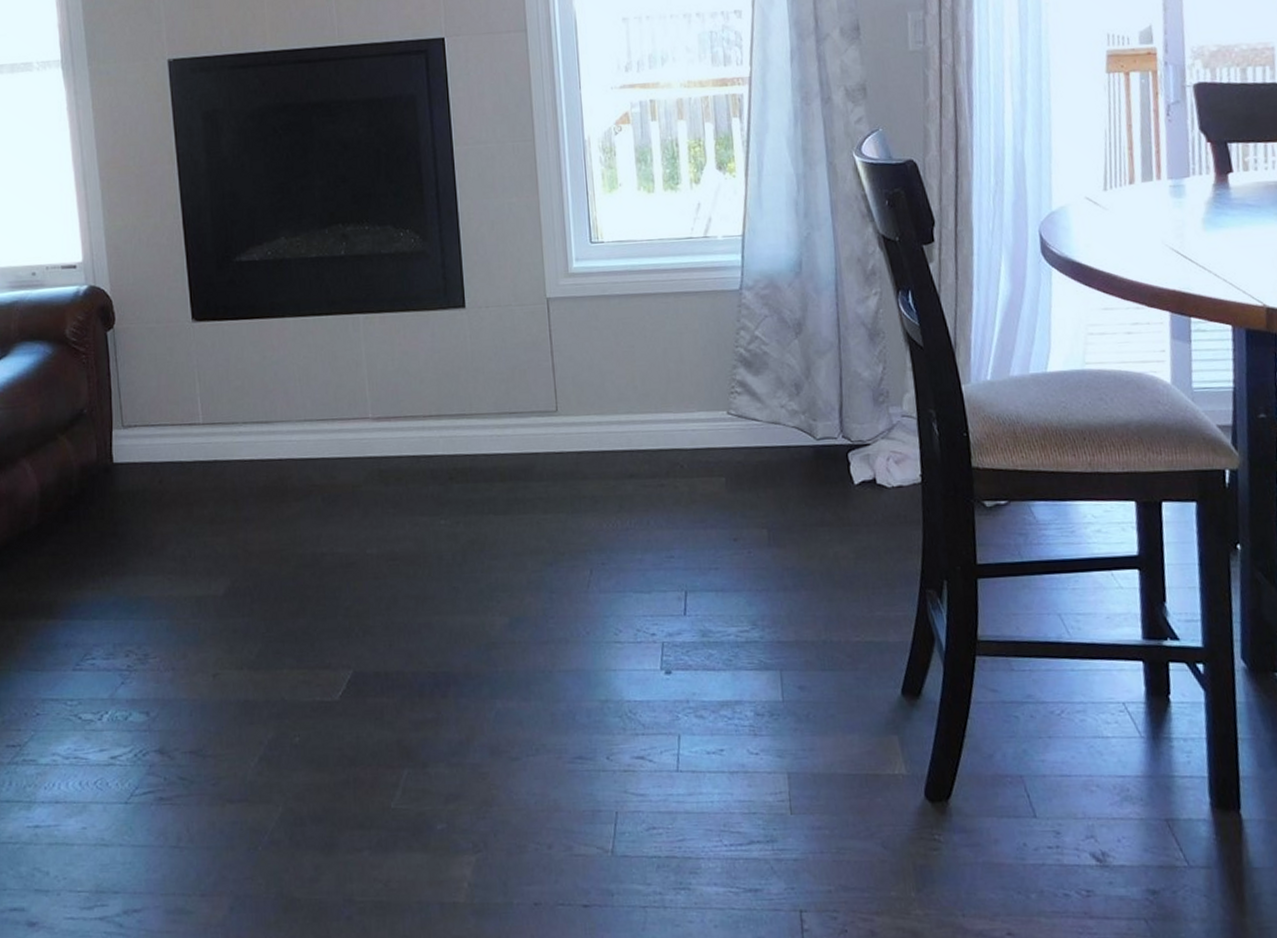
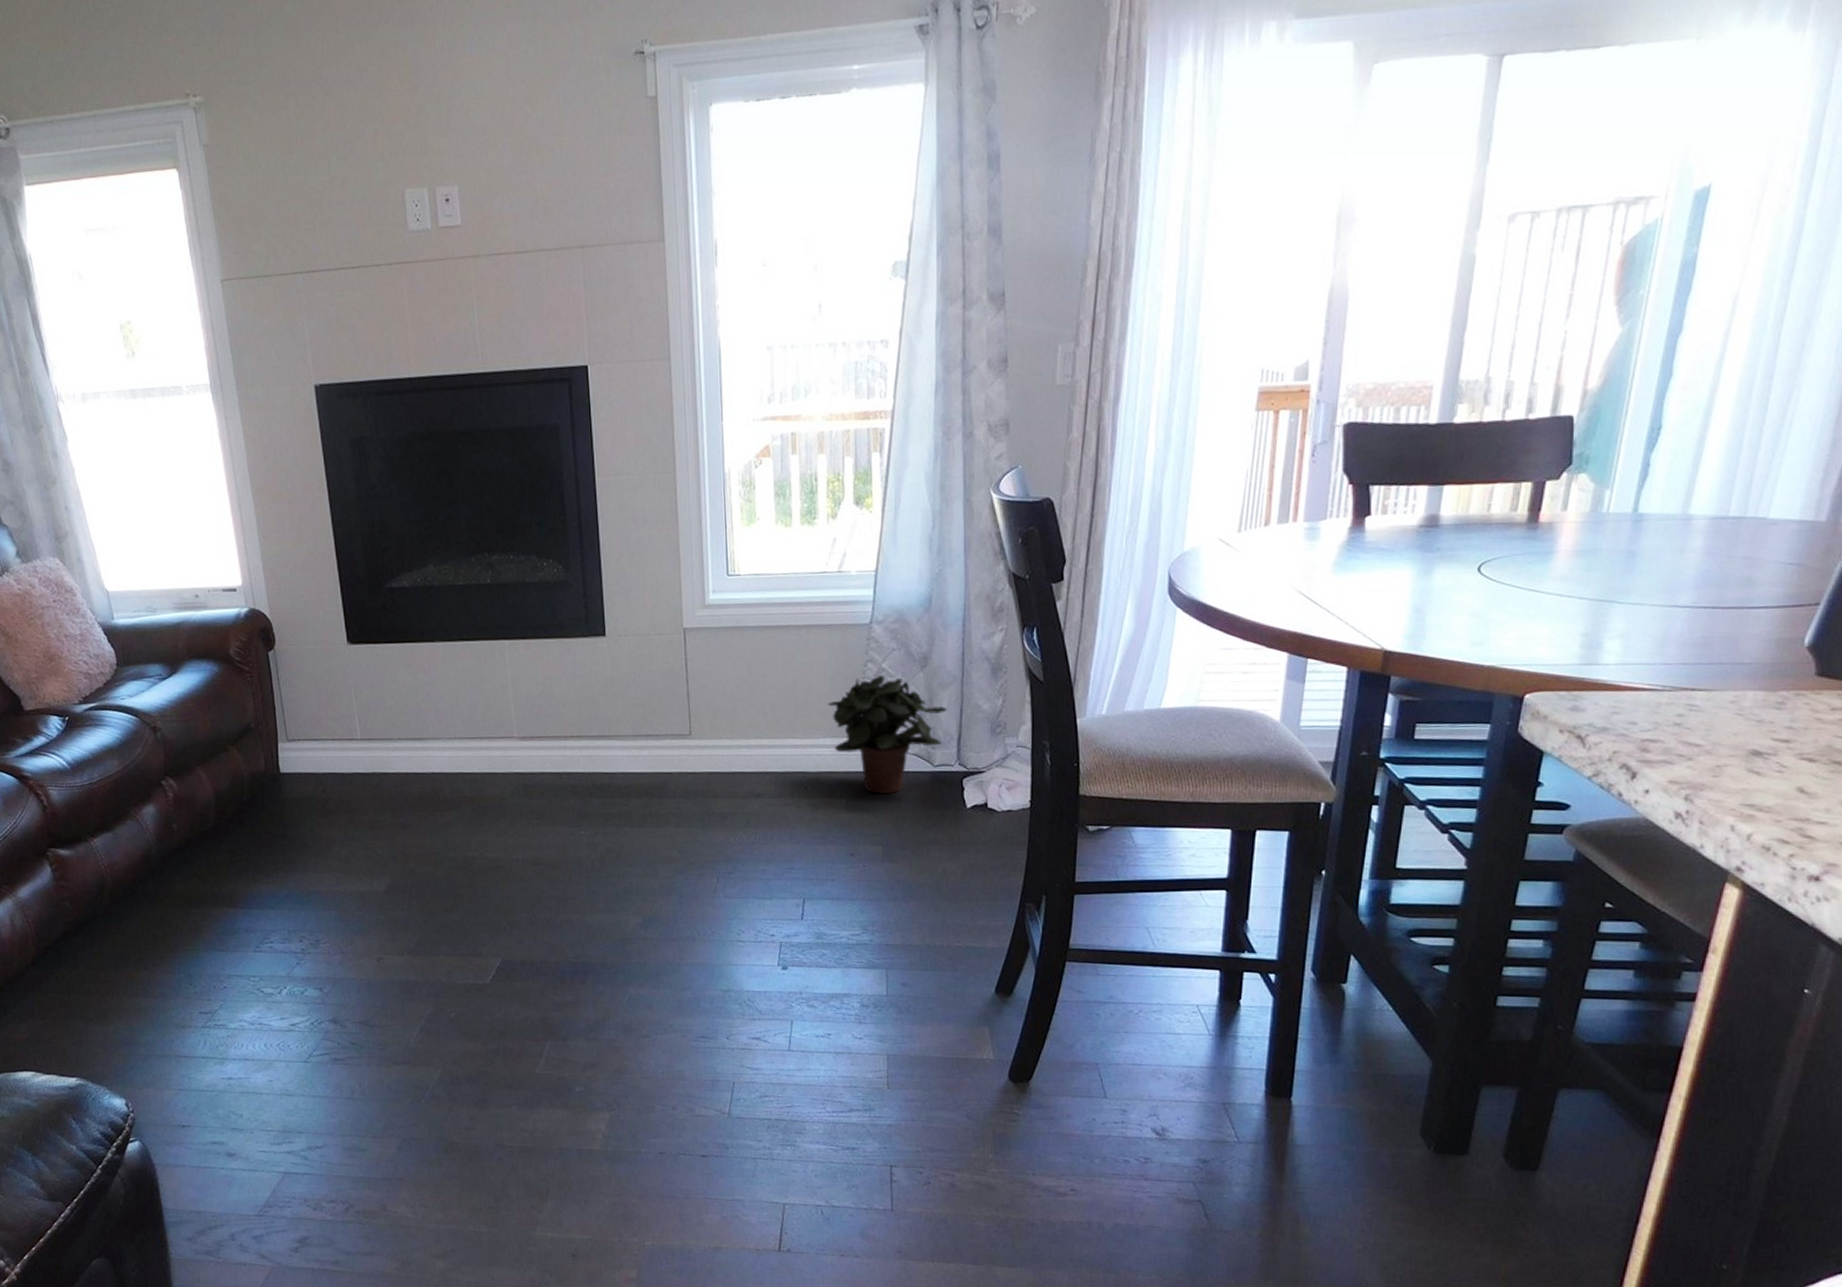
potted plant: none [700,343,826,472] -> present [827,675,947,795]

